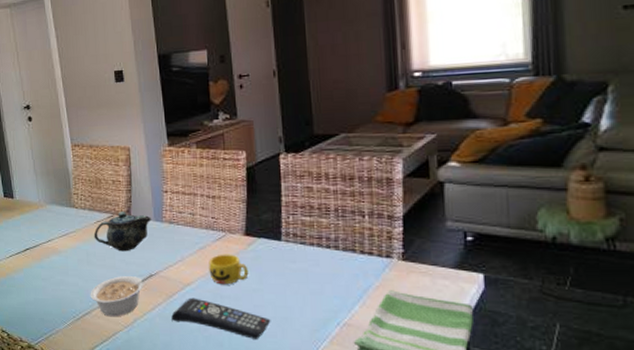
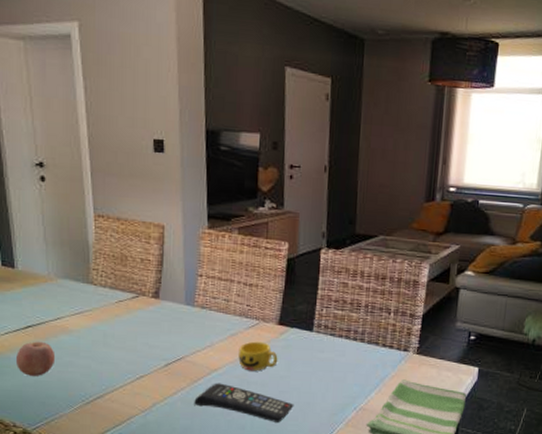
fruit: none [18,262,50,294] -> present [15,341,56,376]
legume: present [90,274,154,317] -> none [104,358,179,401]
teapot: present [93,212,152,252] -> none [113,292,182,335]

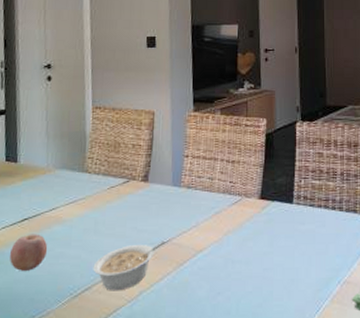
legume: none [104,358,179,401] -> present [93,242,166,291]
remote control: present [194,383,294,422] -> none [180,264,279,304]
cup: present [238,341,278,371] -> none [223,218,261,250]

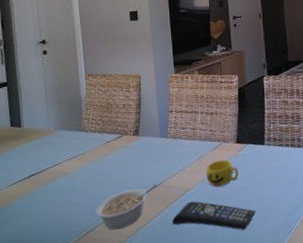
fruit: present [9,234,48,271] -> none [20,187,54,220]
remote control: none [180,264,279,304] -> present [172,201,256,230]
cup: none [223,218,261,250] -> present [206,159,239,187]

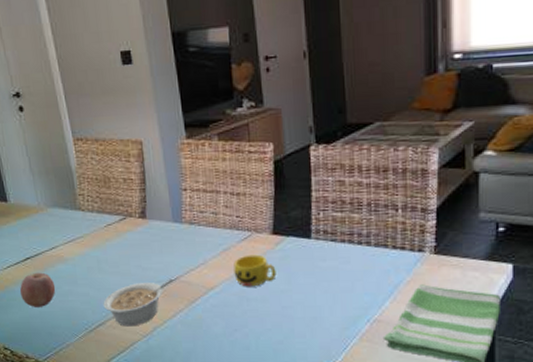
fruit: none [20,187,54,220] -> present [19,272,56,307]
remote control: present [172,201,256,230] -> none [194,302,300,341]

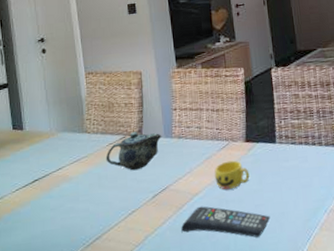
fruit: present [19,272,56,307] -> none [25,192,59,228]
legume: present [103,279,174,327] -> none [101,189,164,238]
teapot: none [104,213,170,257] -> present [106,132,162,171]
remote control: none [194,302,300,341] -> present [181,206,271,238]

